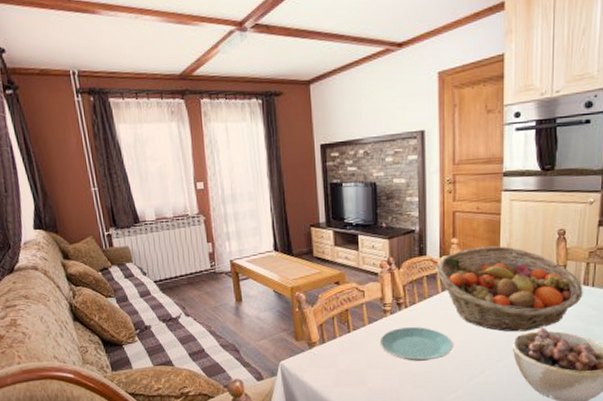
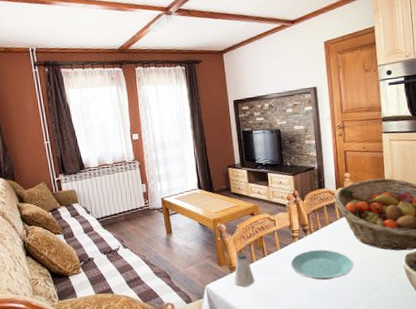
saltshaker: none [312,327,337,365] -> present [234,253,255,287]

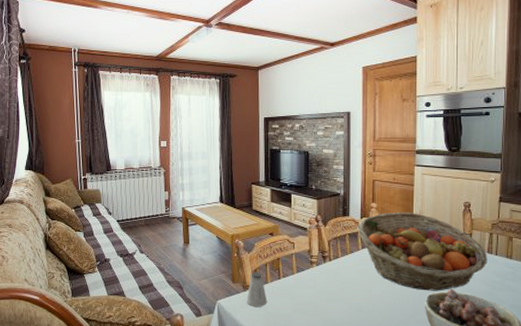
plate: present [290,249,353,280] -> none [306,279,371,311]

